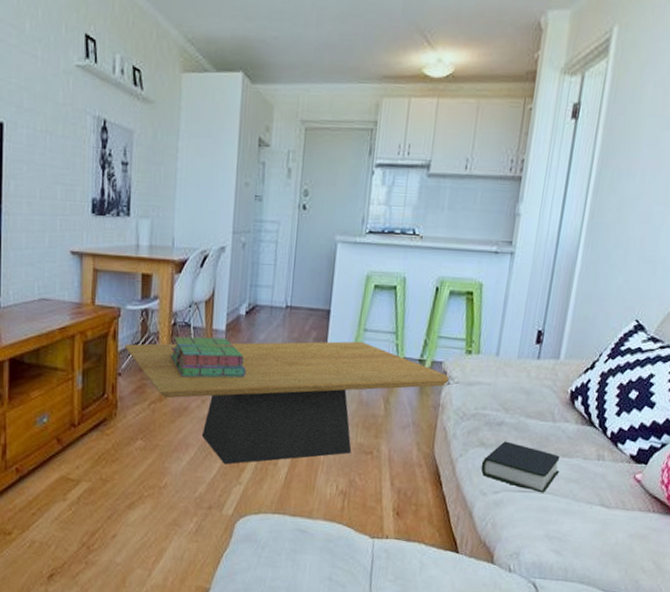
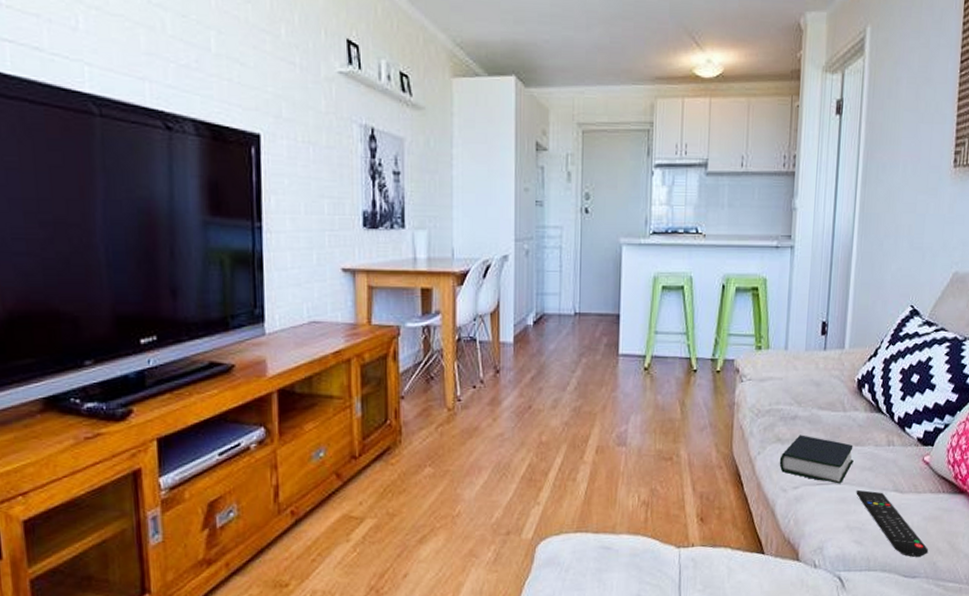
coffee table: present [125,341,451,465] -> none [407,344,743,485]
stack of books: present [170,336,247,378] -> none [456,350,538,395]
remote control: none [559,500,632,573] -> present [856,489,929,557]

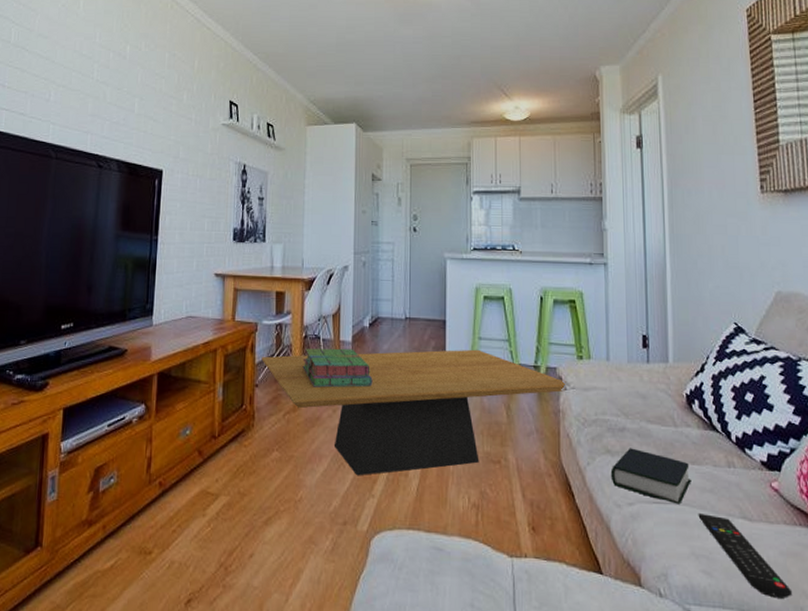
coffee table: none [407,344,743,485] -> present [261,349,566,476]
stack of books: none [456,350,538,395] -> present [302,348,373,388]

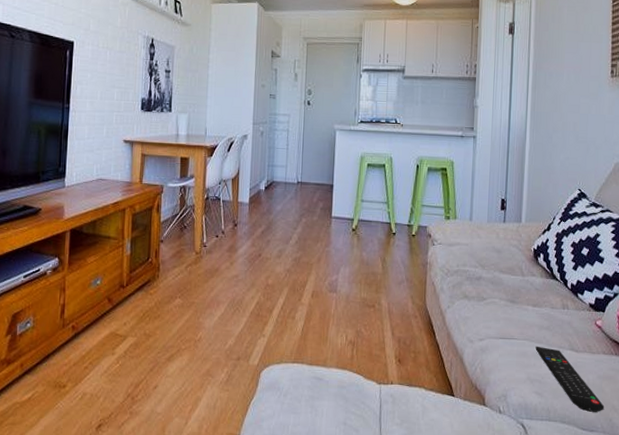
coffee table: present [261,349,566,476] -> none [166,210,434,319]
stack of books: present [302,348,373,388] -> none [204,208,267,243]
book: present [610,448,691,505] -> none [466,293,532,340]

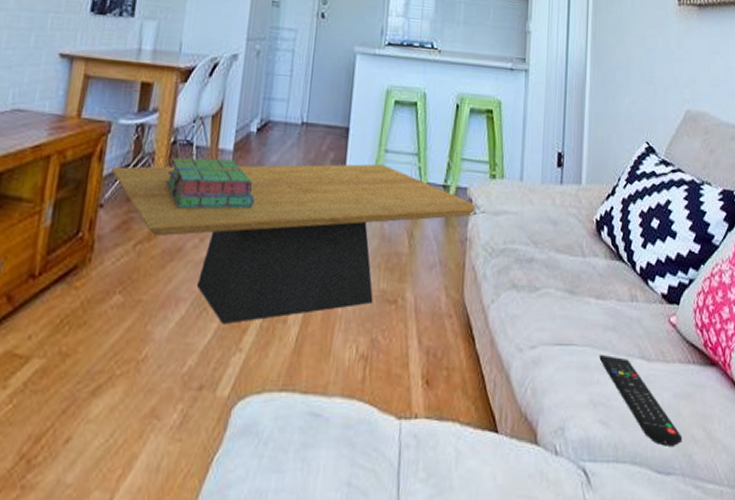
coffee table: none [166,210,434,319] -> present [111,164,476,325]
stack of books: none [204,208,267,243] -> present [166,157,255,209]

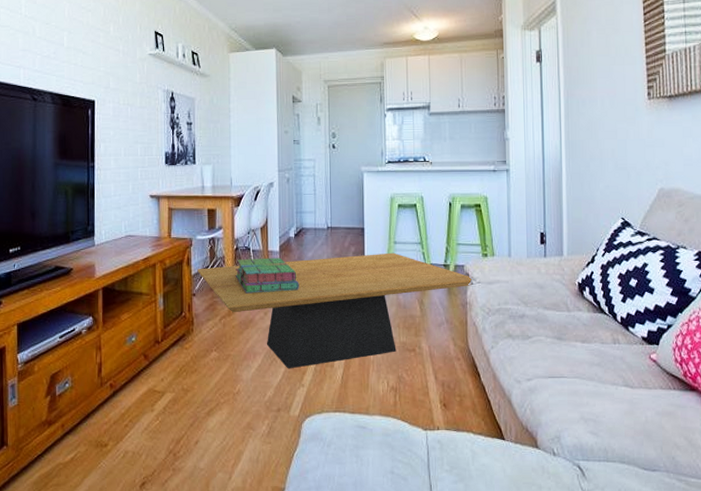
remote control: present [599,354,683,446] -> none [587,383,666,450]

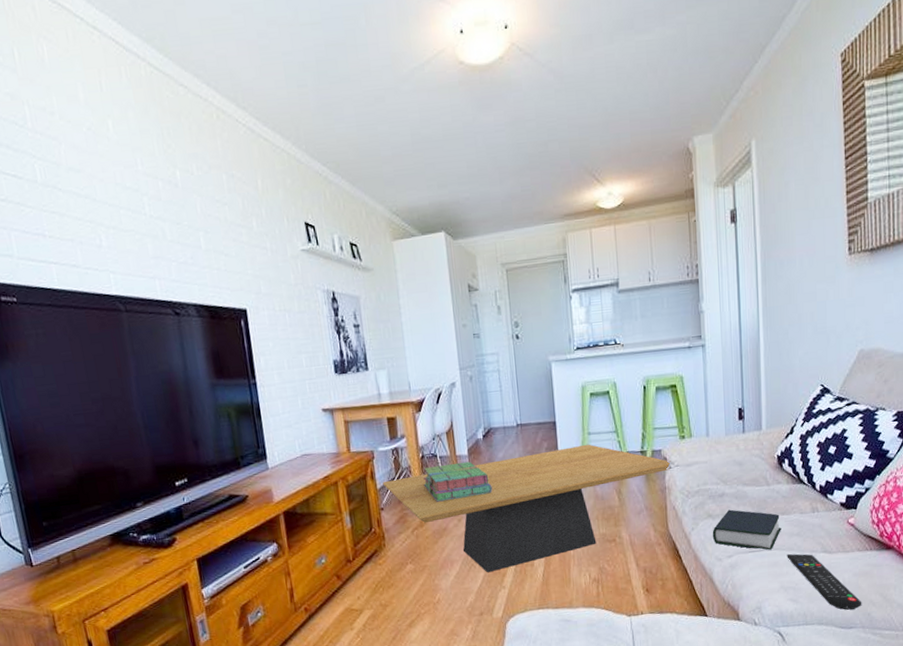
book: none [512,332,582,378] -> present [712,509,781,550]
remote control: none [587,383,666,450] -> present [787,553,862,610]

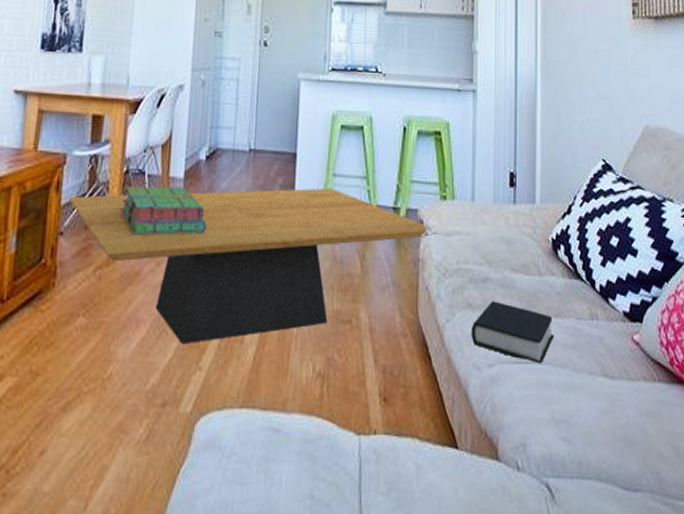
remote control: present [787,553,862,610] -> none [559,372,650,463]

